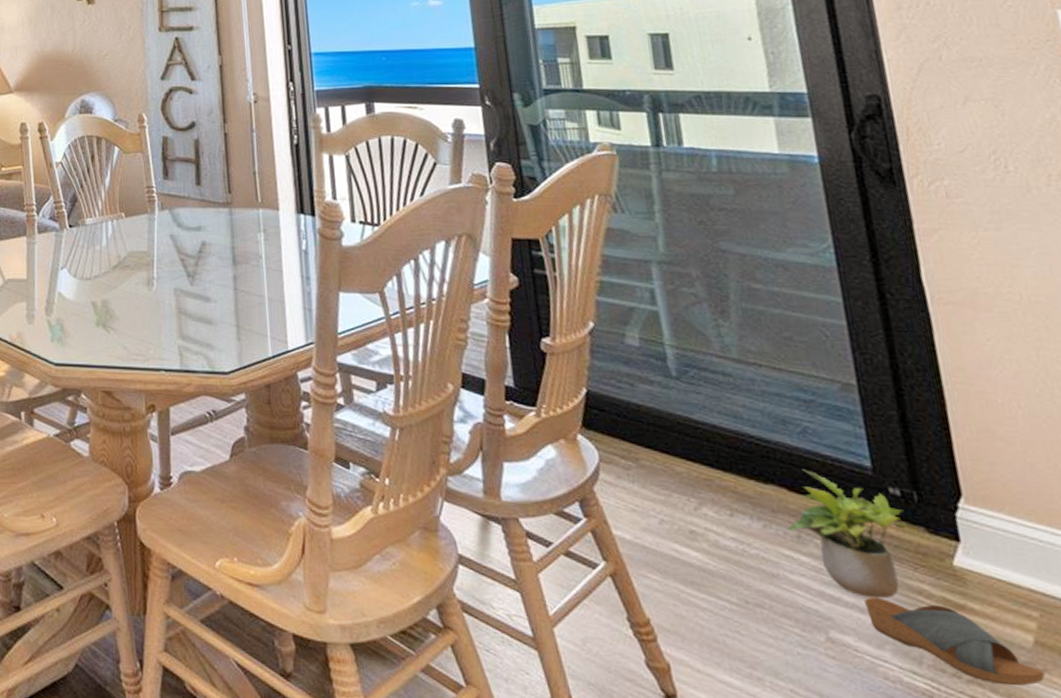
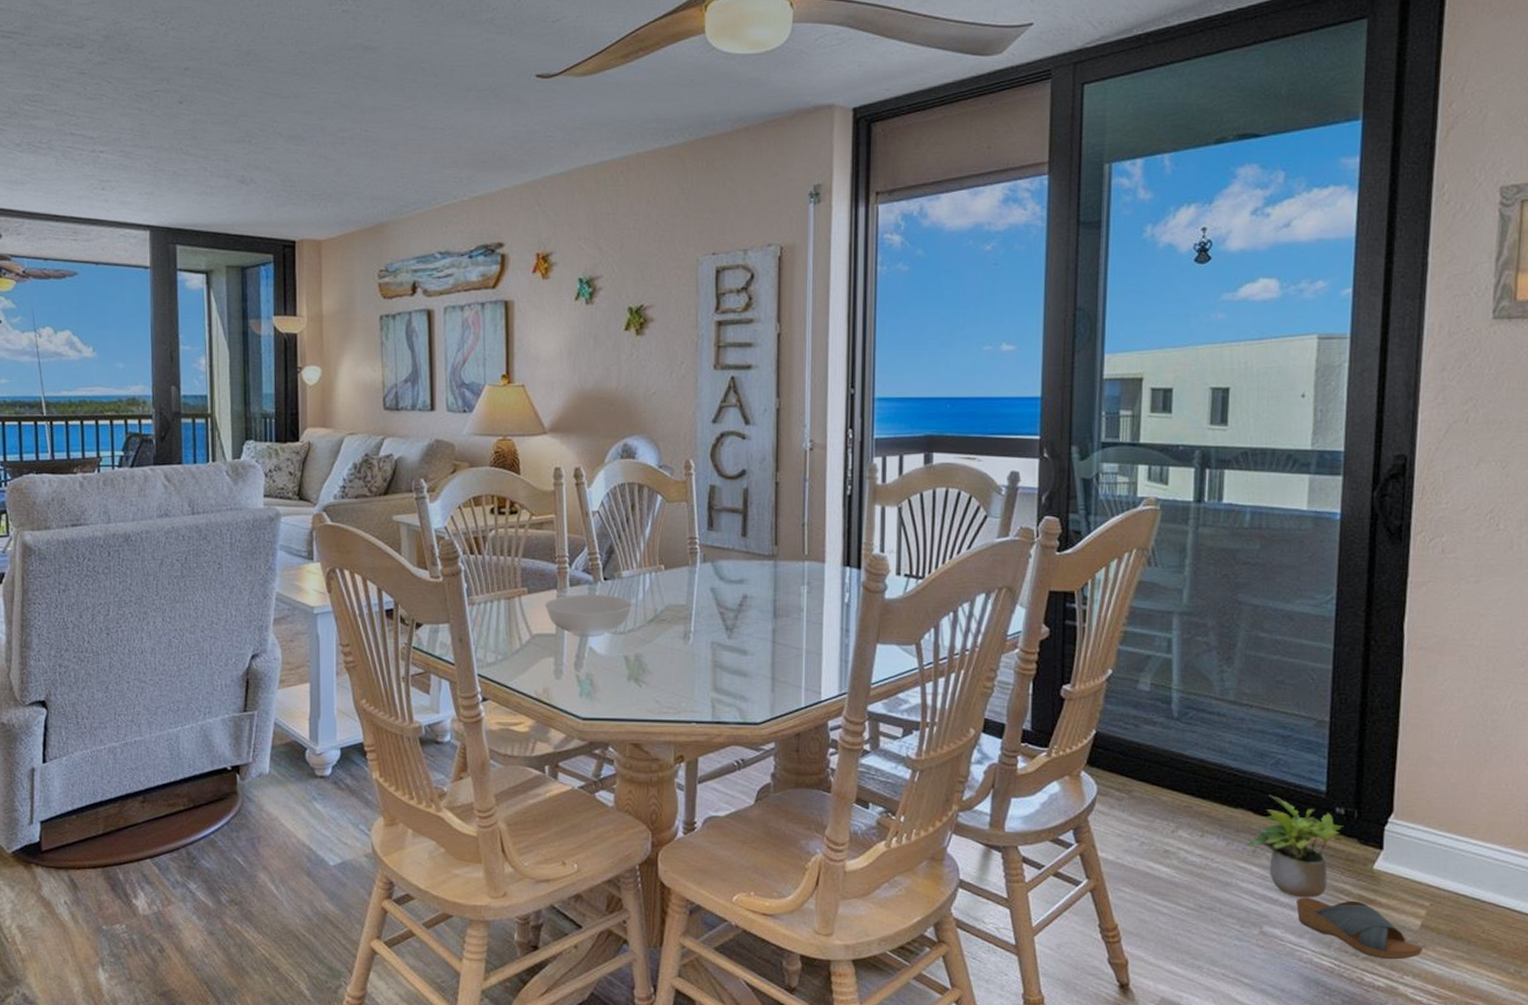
bowl: none [15,241,97,283] -> present [544,595,633,638]

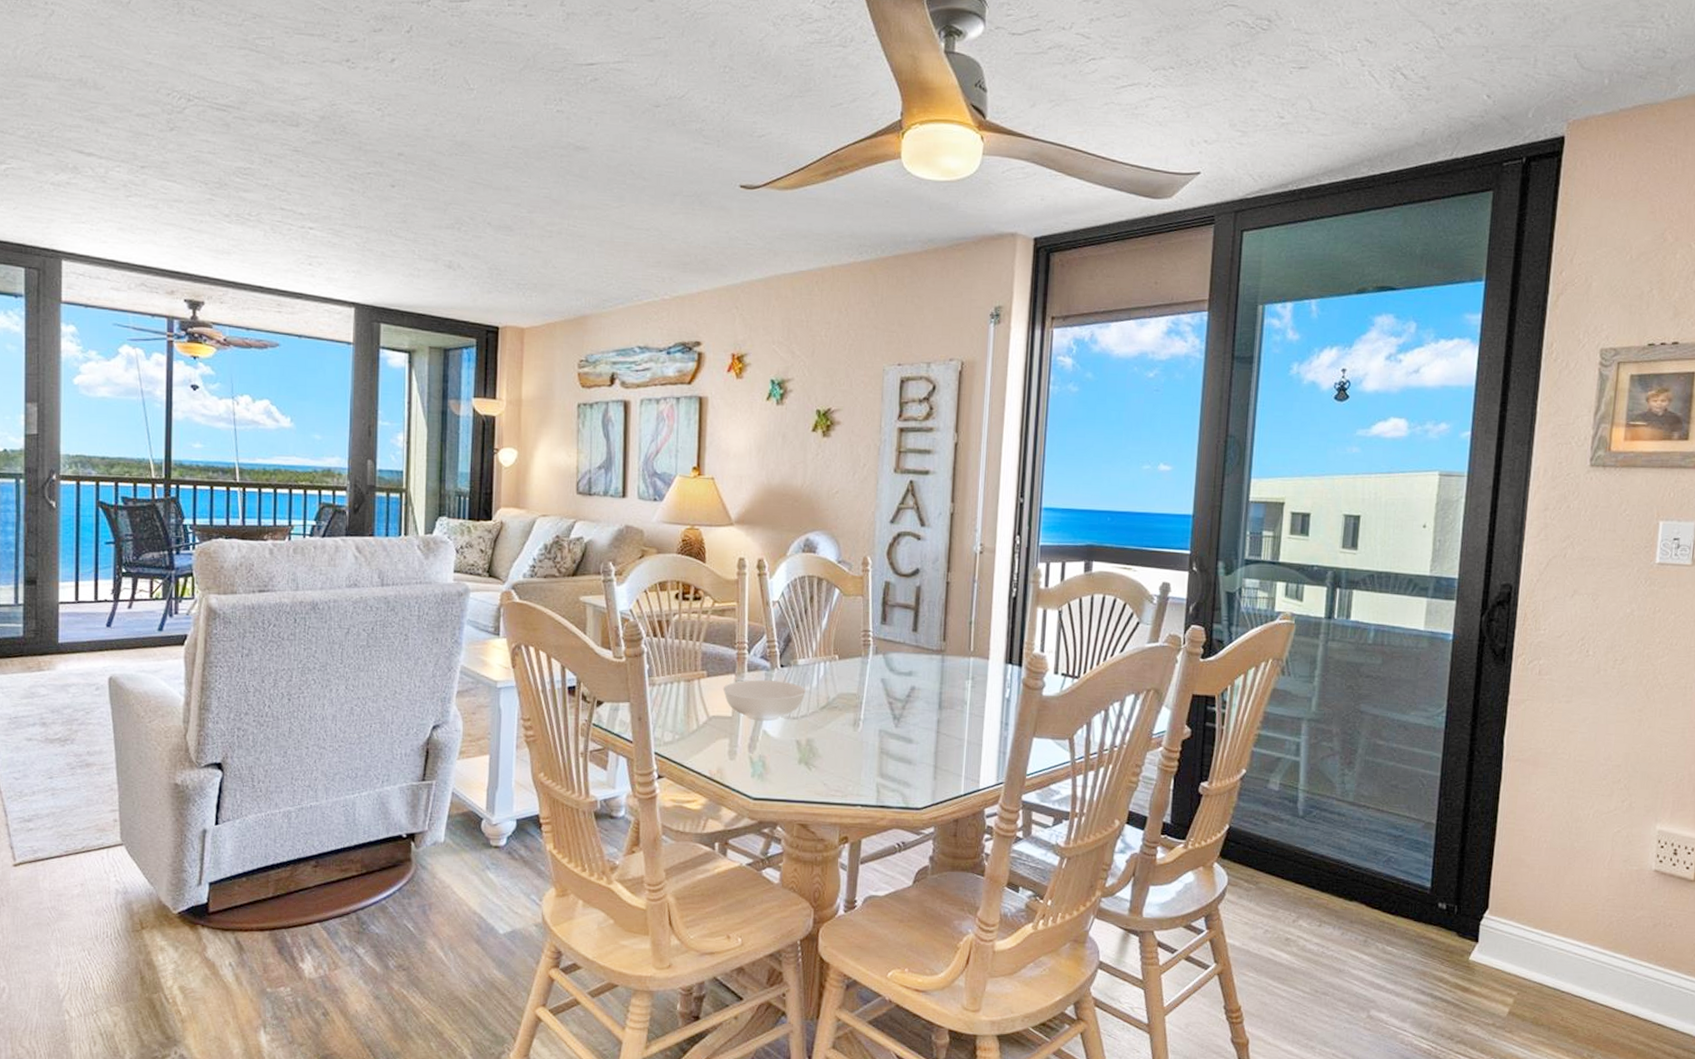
potted plant: present [1246,795,1344,898] -> none [1358,890,1445,985]
sandal: present [1296,898,1424,960] -> none [1400,985,1510,1044]

